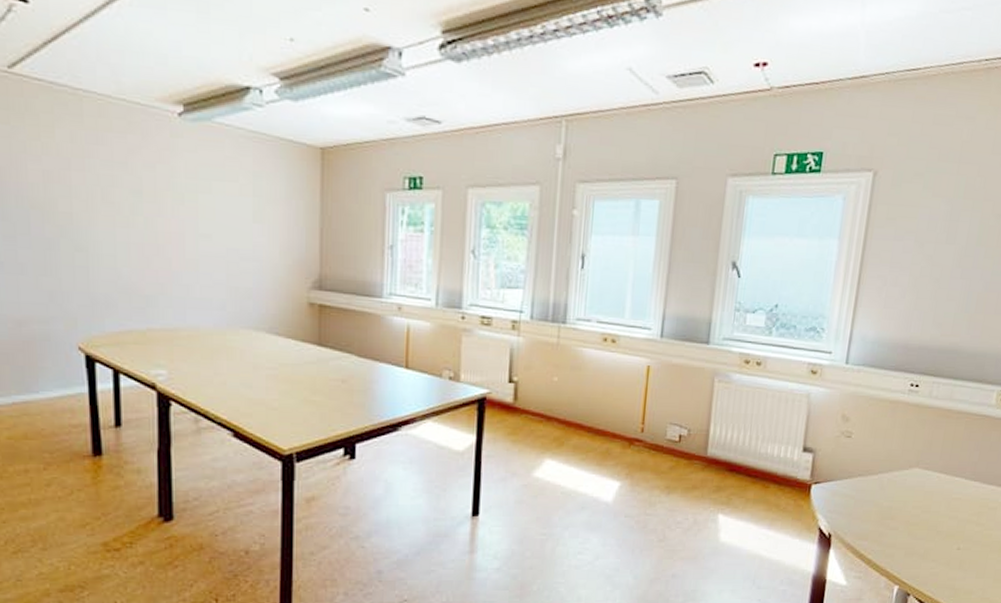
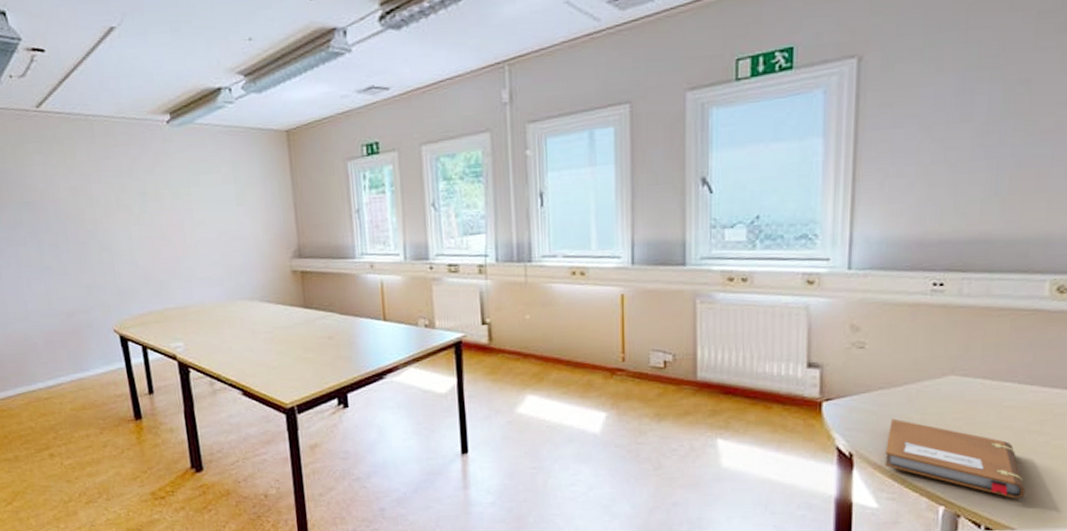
notebook: none [856,504,961,581] -> present [885,418,1026,499]

